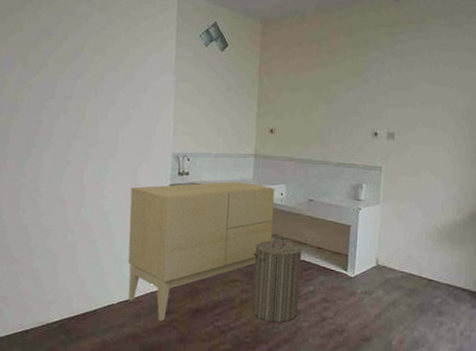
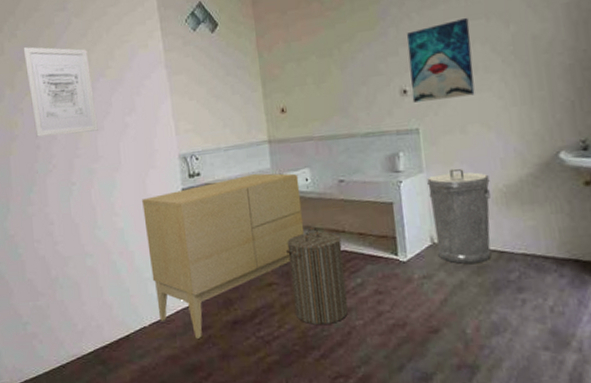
wall art: none [40,27,104,119] -> present [23,46,98,137]
trash can: none [380,205,431,287] -> present [427,168,491,265]
wall art: none [381,83,436,147] -> present [407,18,475,103]

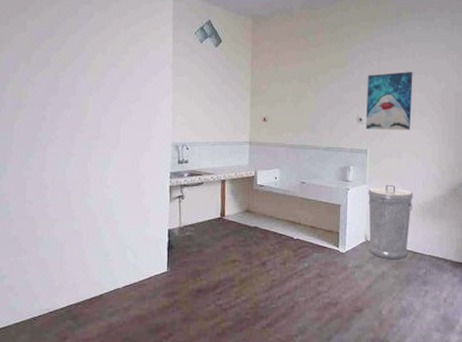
wall art: present [23,46,98,137] -> none [43,28,105,113]
sideboard: present [142,173,305,339] -> none [132,168,270,302]
laundry hamper: present [286,226,349,325] -> none [251,217,296,298]

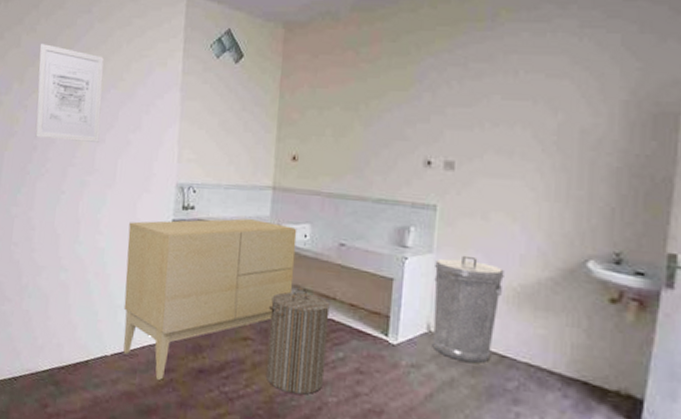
wall art: none [43,28,105,113] -> present [35,43,104,144]
sideboard: none [132,168,270,302] -> present [123,218,298,380]
laundry hamper: none [251,217,296,298] -> present [266,286,330,395]
wall art: present [365,72,413,130] -> none [435,97,513,181]

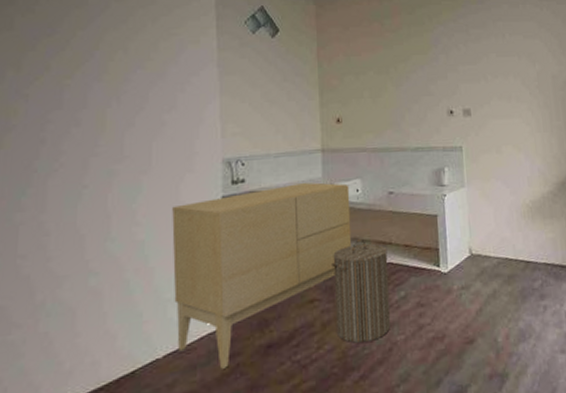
wall art: present [35,43,104,144] -> none [40,24,128,130]
trash can: present [432,255,504,364] -> none [468,184,519,274]

